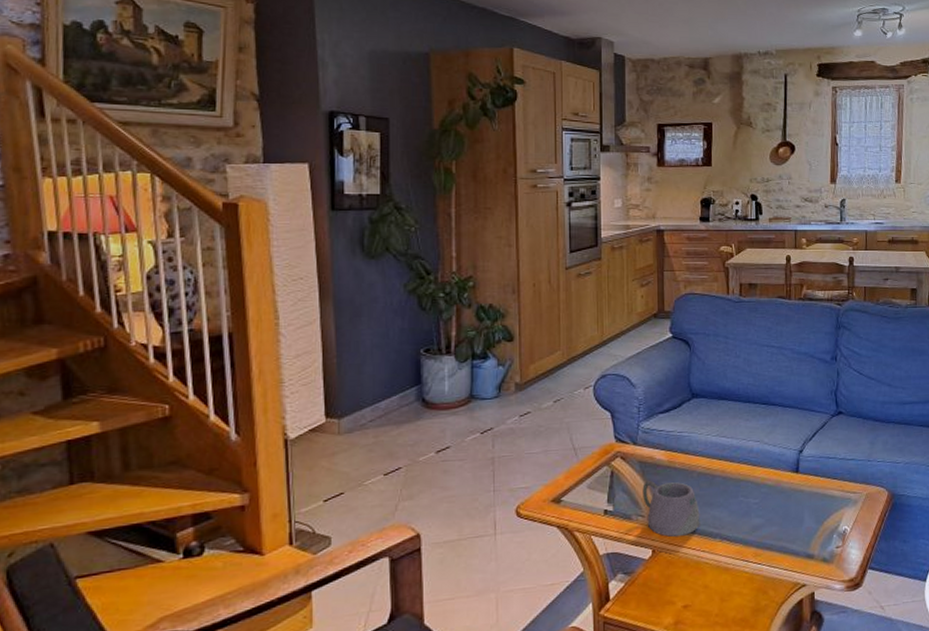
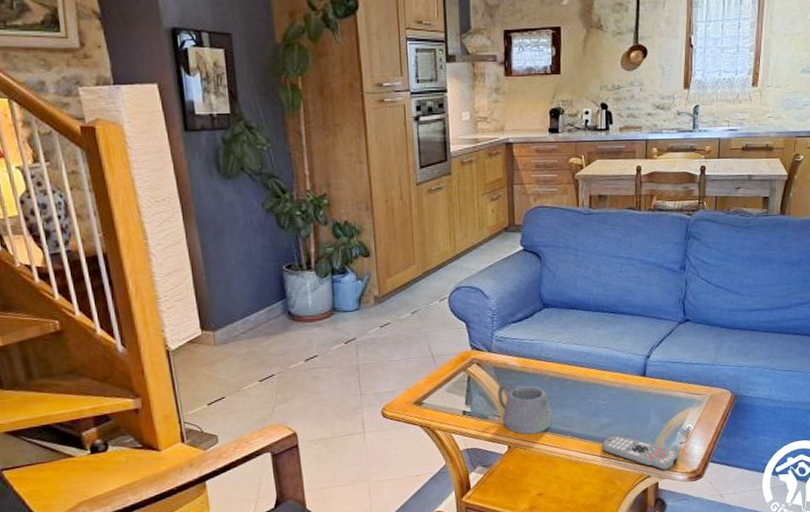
remote control: none [753,538,836,580] -> present [601,435,679,471]

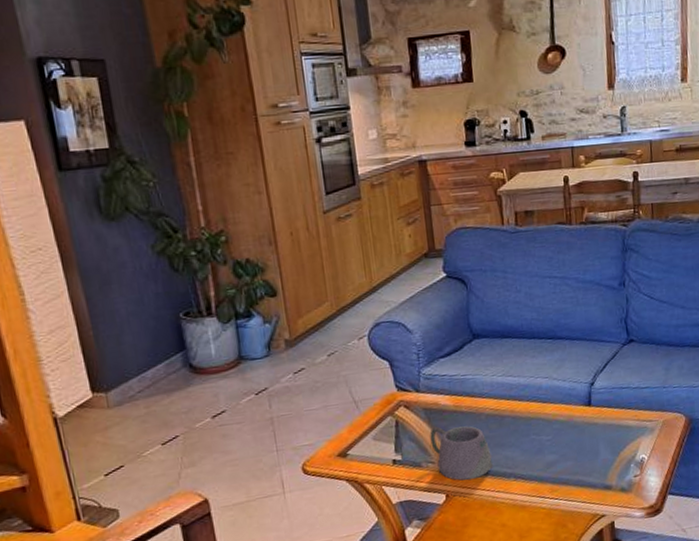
remote control: present [601,435,679,471] -> none [548,473,635,509]

